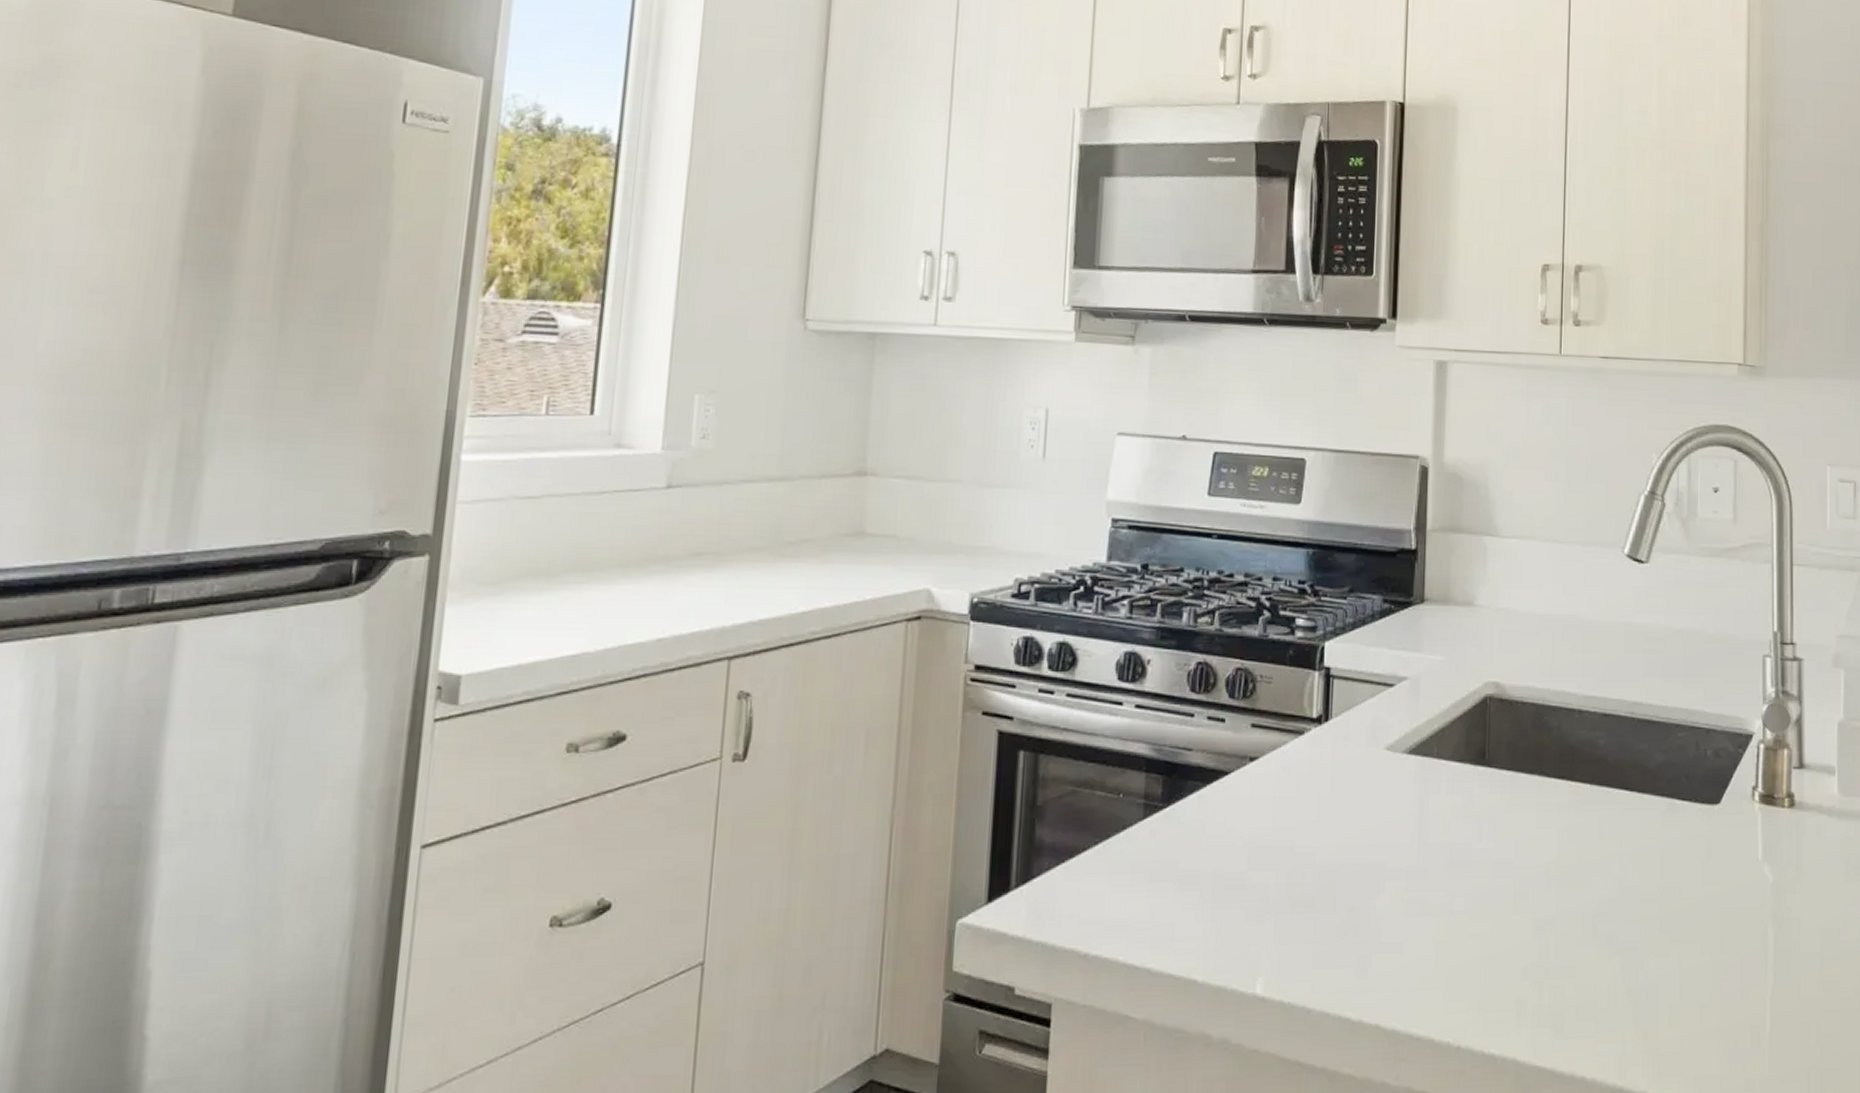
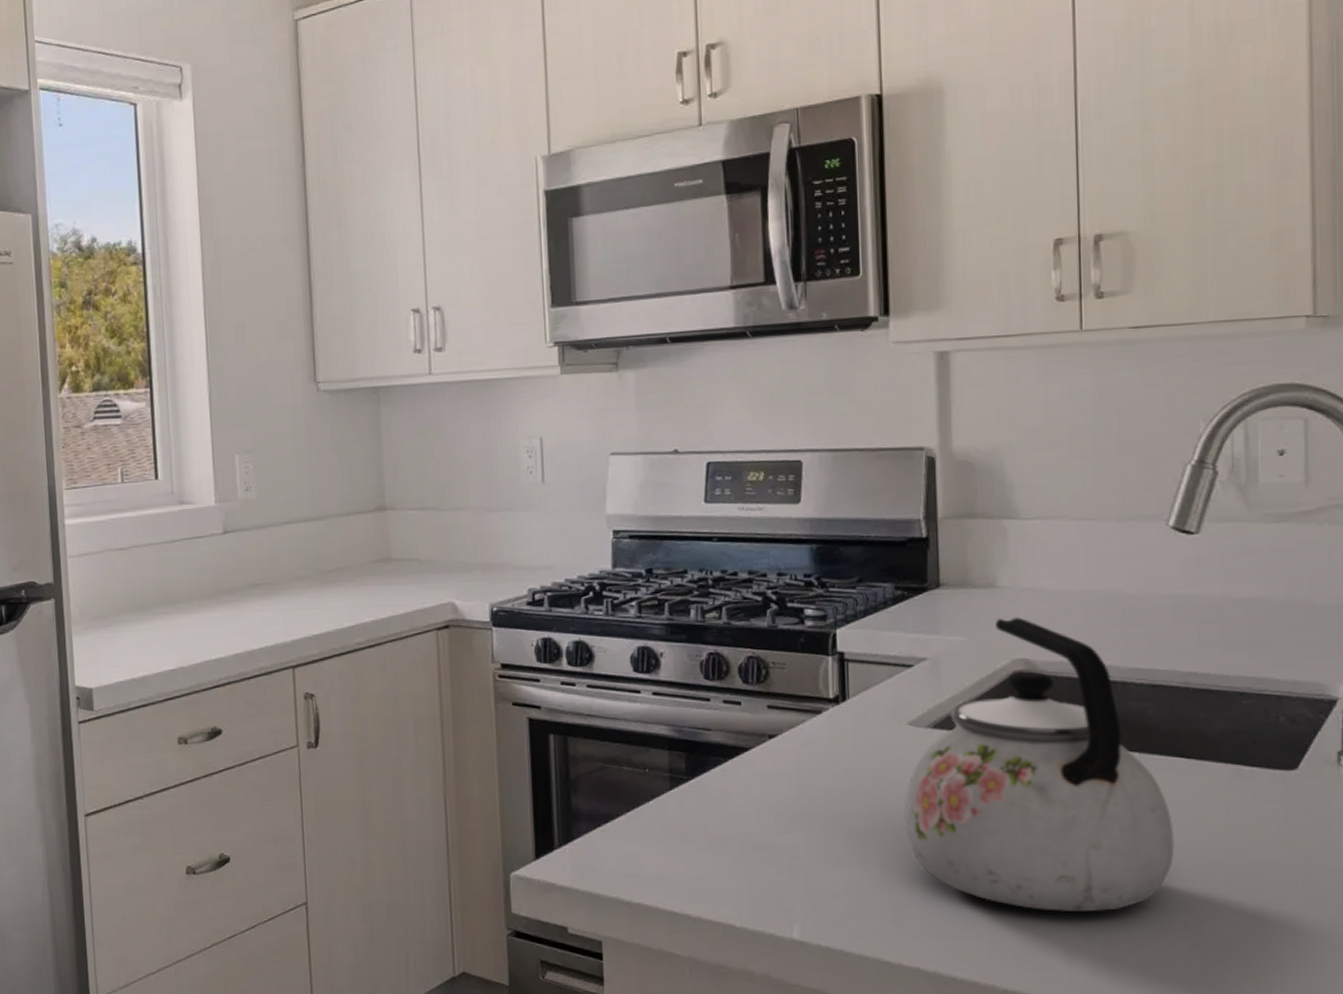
kettle: none [1375,638,1617,957] -> present [904,617,1175,911]

